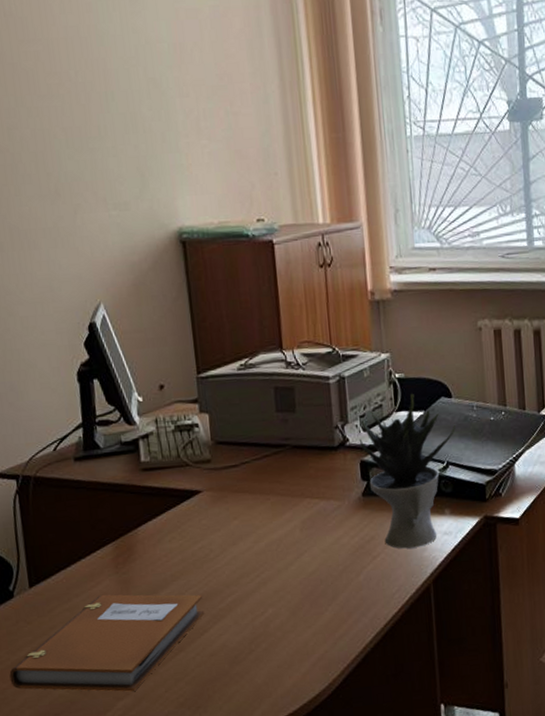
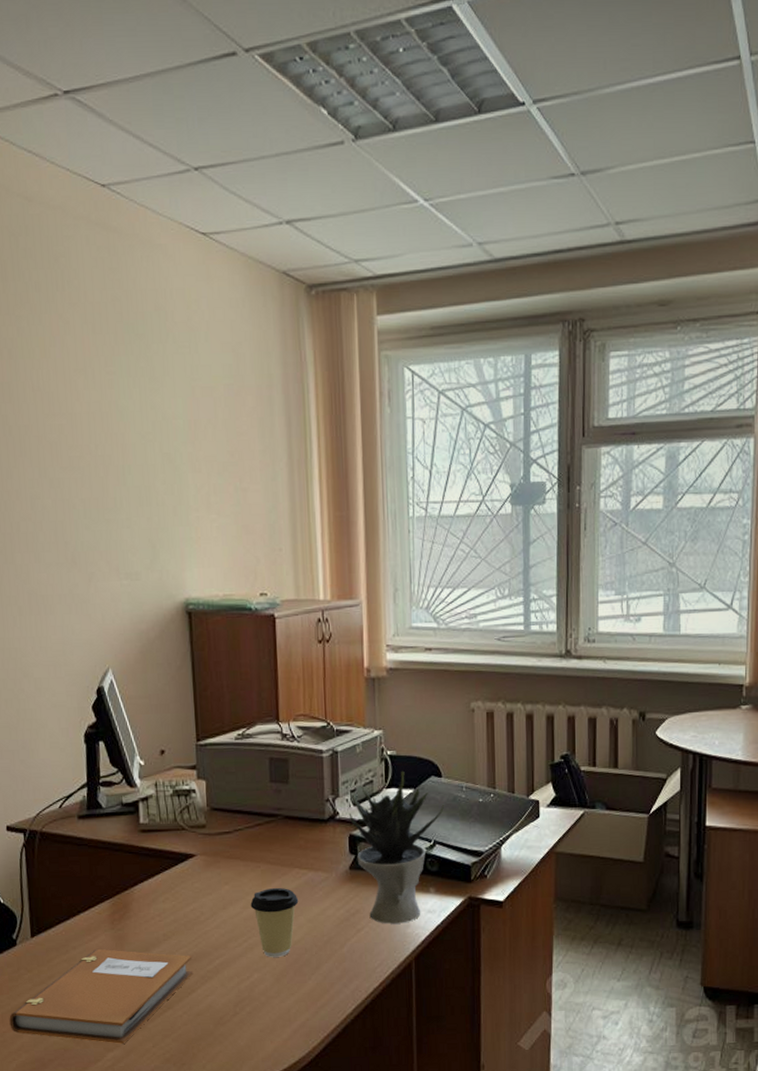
coffee cup: none [261,519,312,591] -> present [250,887,299,957]

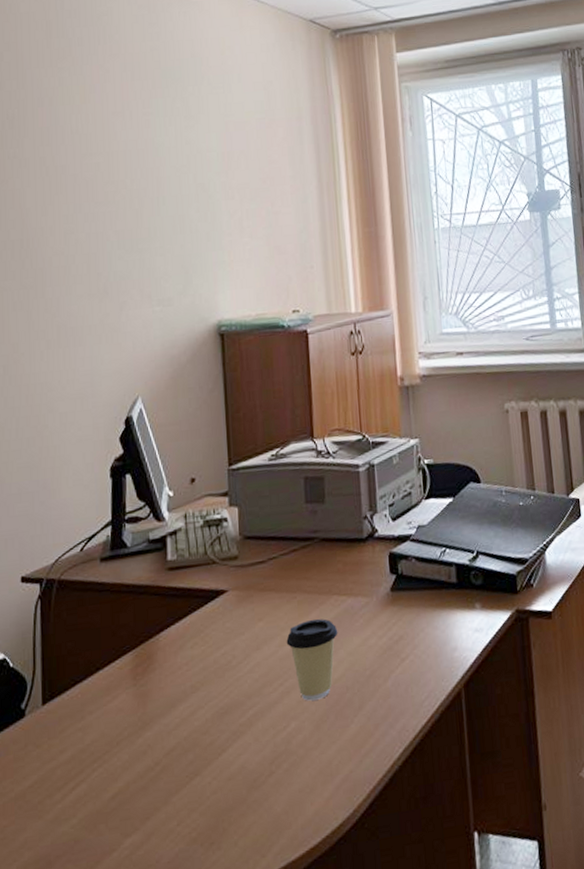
notebook: present [9,948,193,1044] -> none [12,708,224,827]
potted plant: present [348,770,444,924] -> none [387,479,485,649]

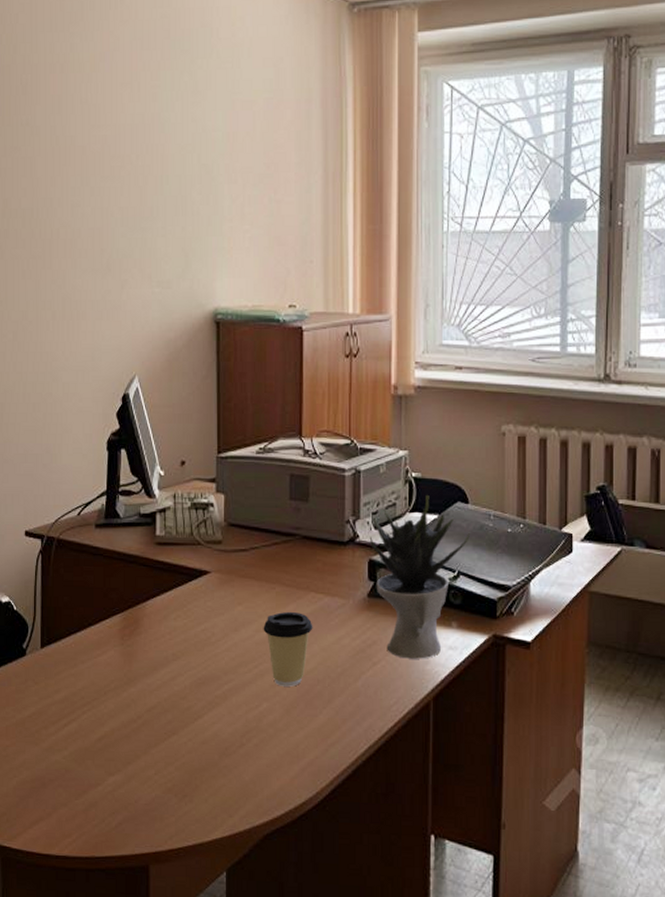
potted plant: none [387,479,485,649] -> present [369,494,470,659]

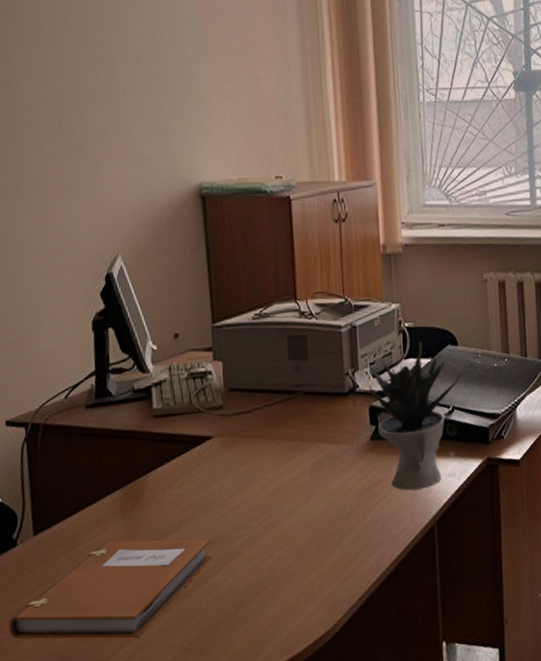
notebook: none [13,664,201,768] -> present [8,539,212,639]
coffee cup: present [263,611,313,687] -> none [270,463,320,534]

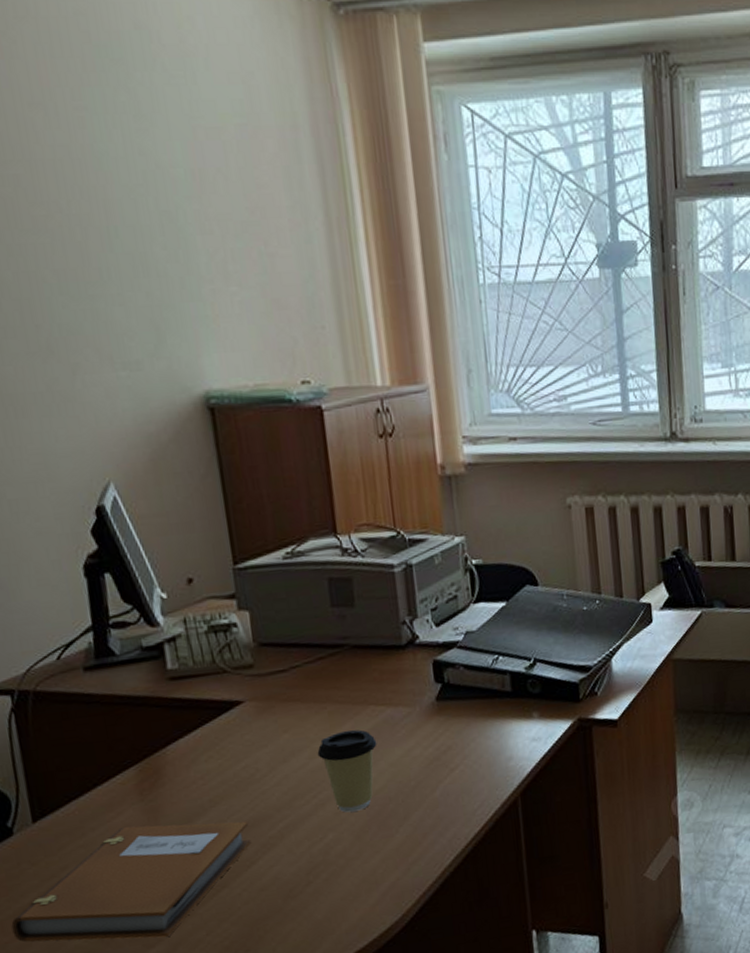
coffee cup: none [270,463,320,534] -> present [317,729,377,813]
potted plant: present [368,341,461,491] -> none [430,581,543,759]

